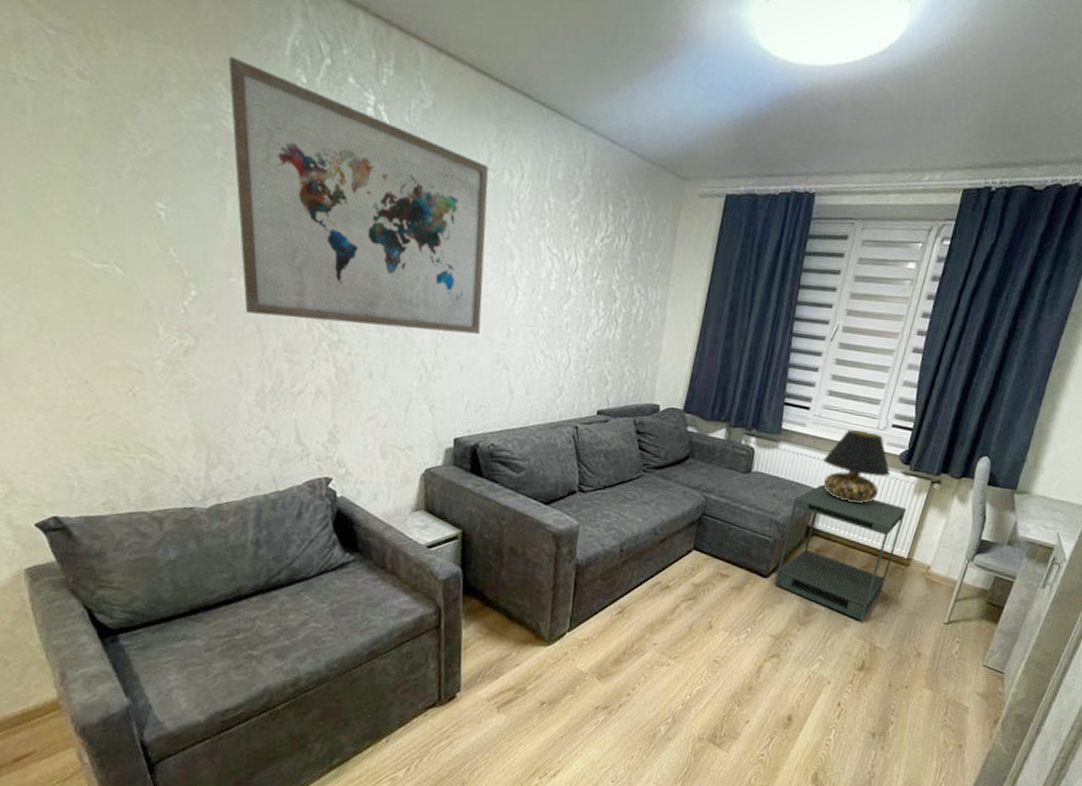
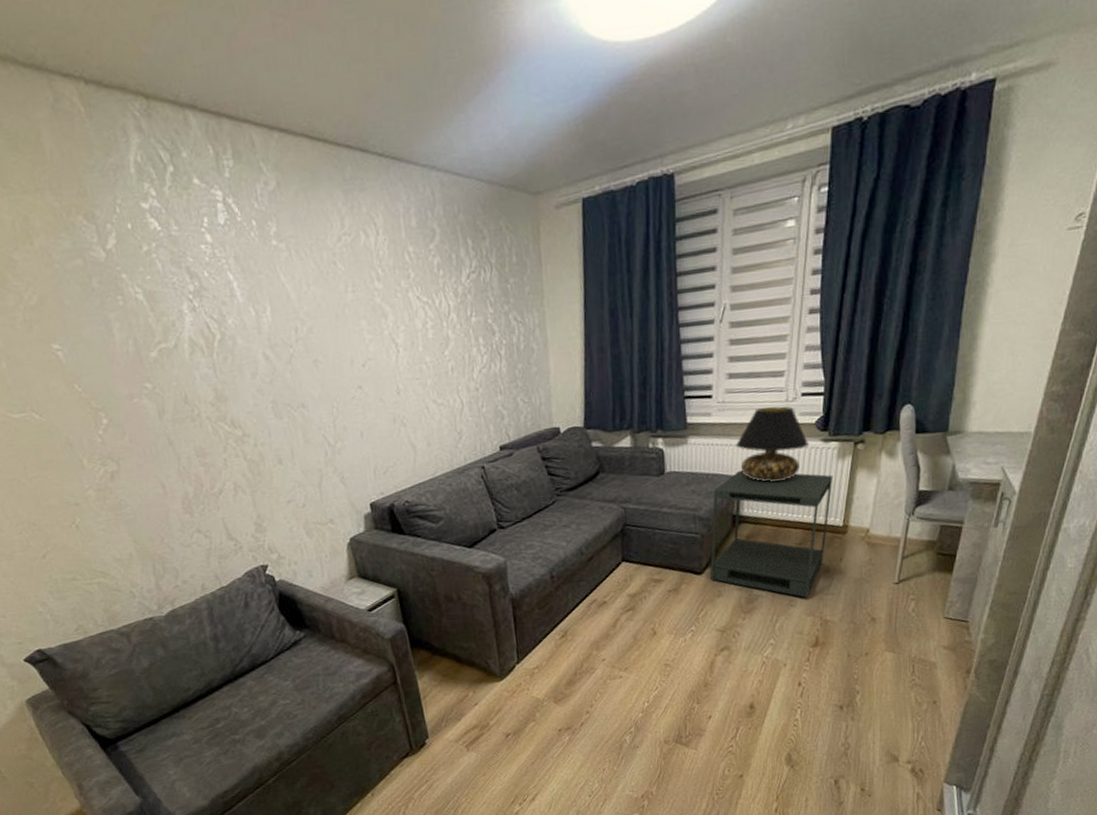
wall art: present [228,56,488,335] -> none [81,188,371,428]

